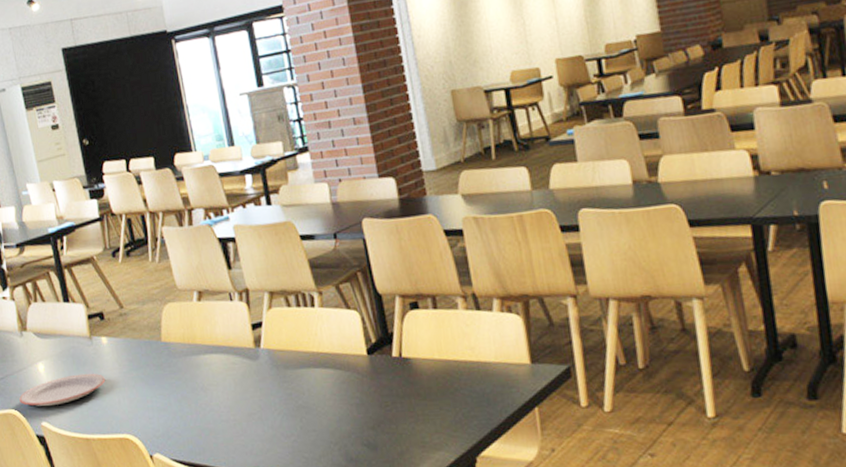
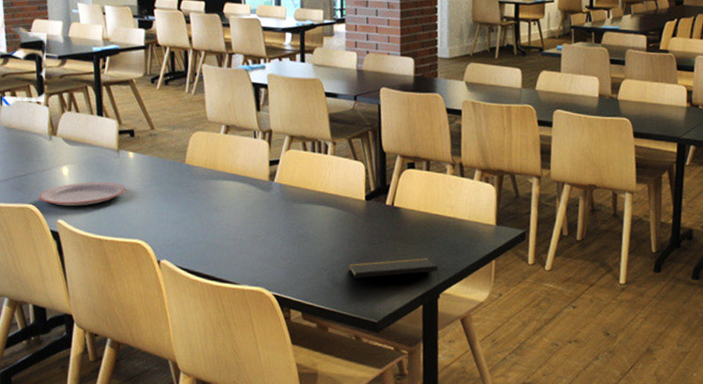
notepad: none [362,414,472,450] -> present [349,257,439,280]

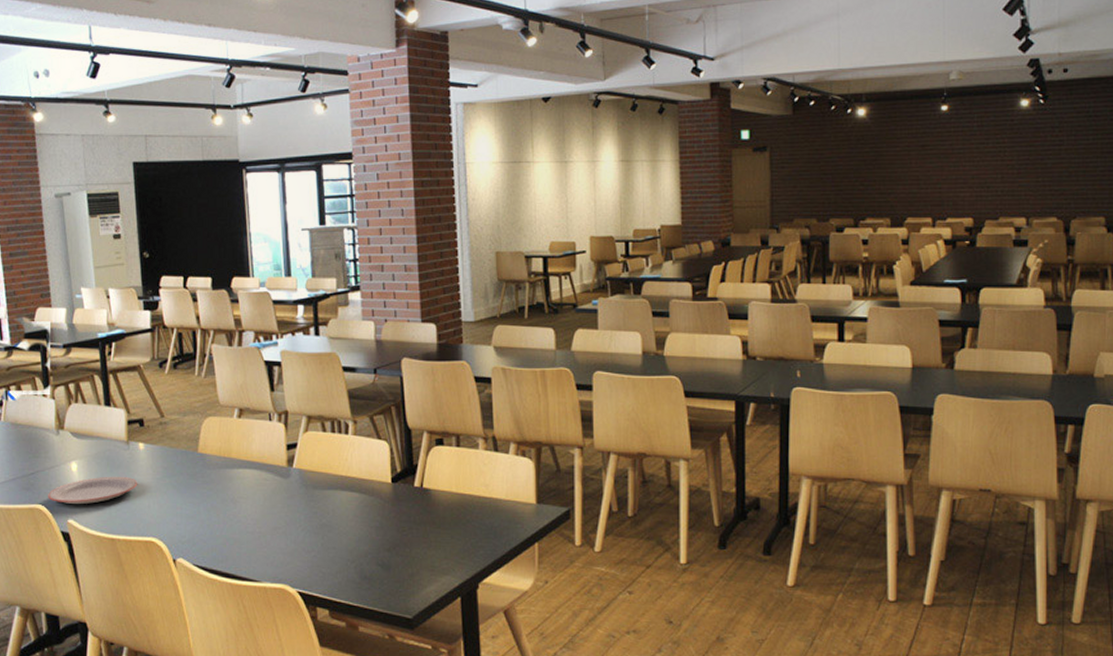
notepad: present [349,257,439,280] -> none [377,543,477,570]

